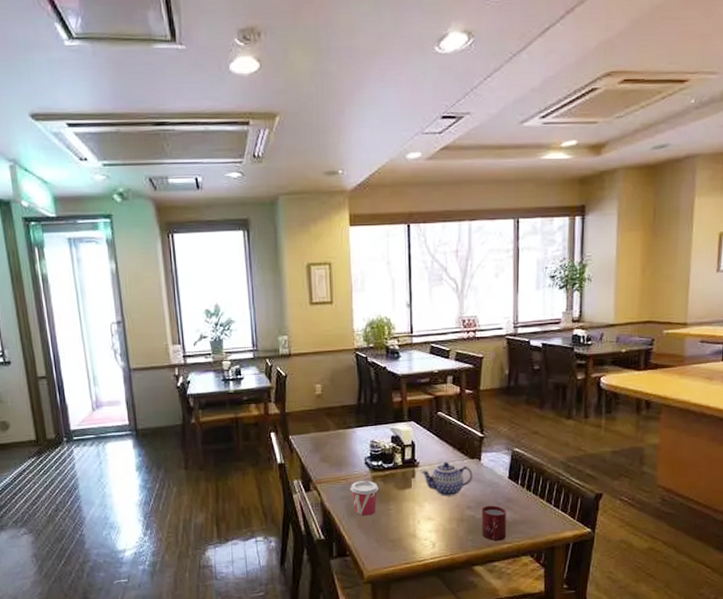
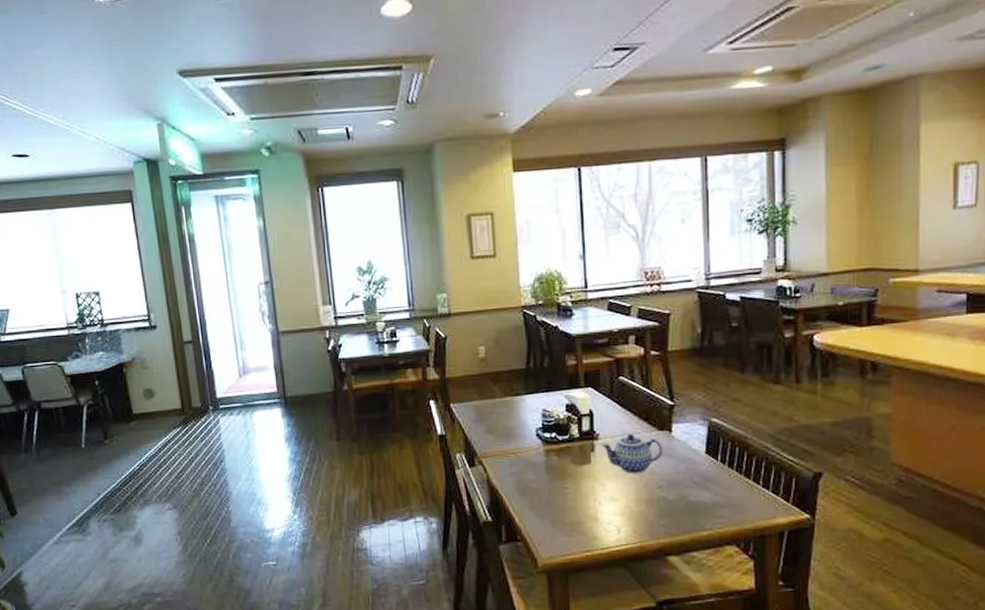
cup: present [350,481,379,516] -> none [520,455,553,495]
cup: present [481,505,507,542] -> none [675,484,706,528]

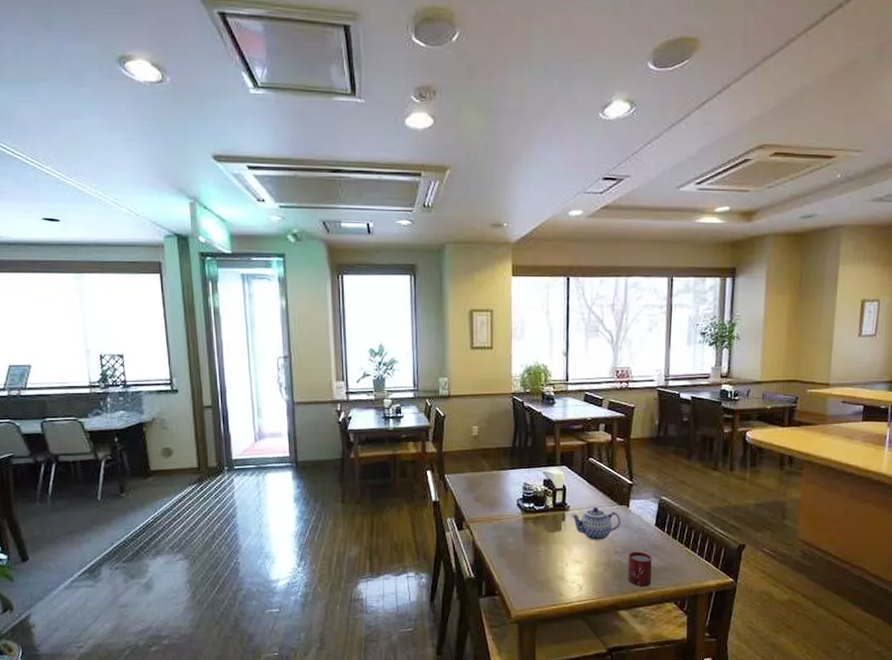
cup: none [675,484,706,528] -> present [627,551,652,587]

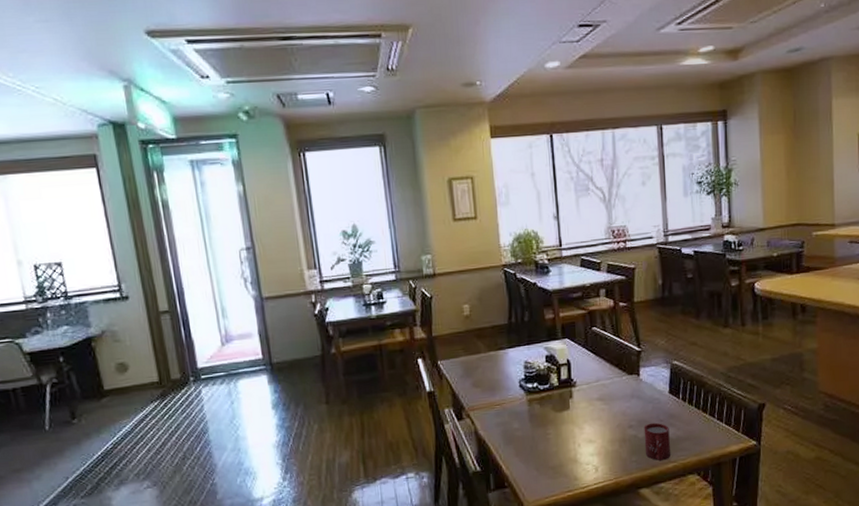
teapot: present [570,507,621,541] -> none [578,379,632,416]

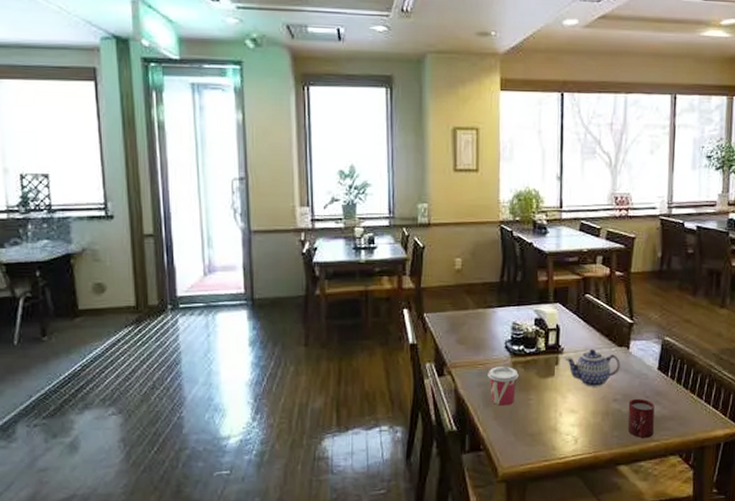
cup: none [505,404,535,443] -> present [487,367,519,406]
teapot: none [578,379,632,416] -> present [564,349,620,387]

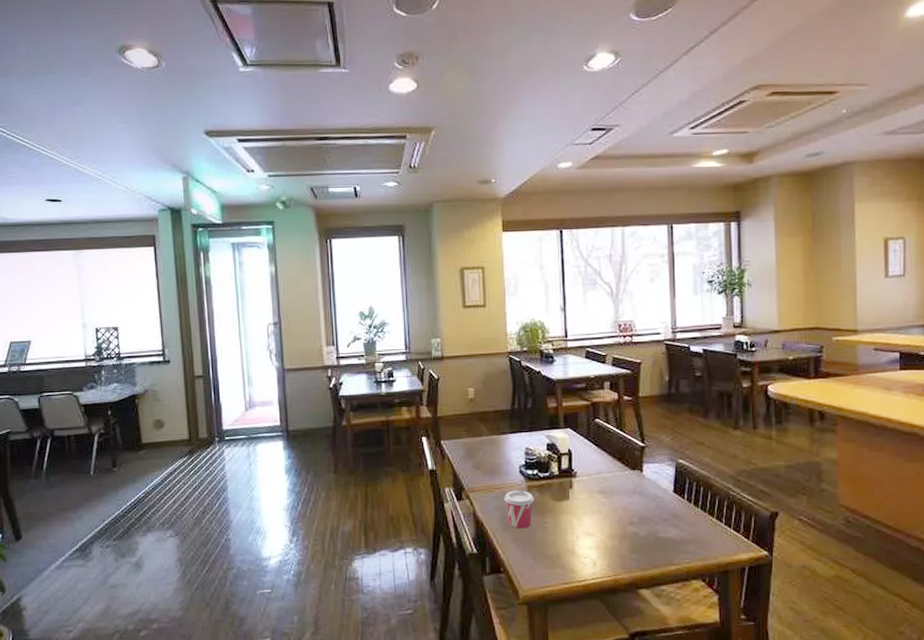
teapot: present [564,349,620,387] -> none [578,473,634,510]
cup: present [627,398,655,439] -> none [645,521,674,562]

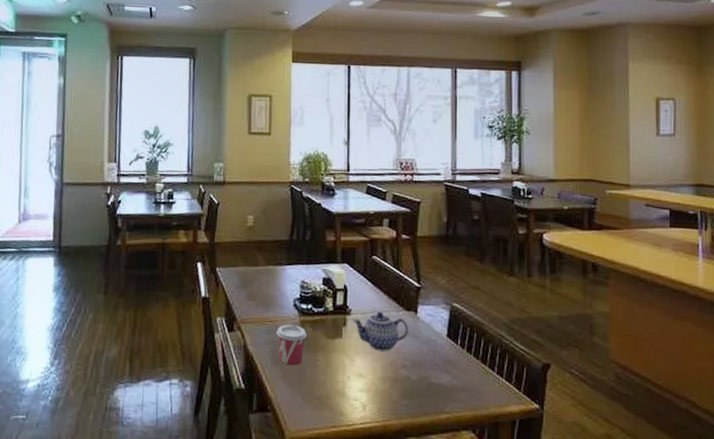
teapot: none [578,473,634,510] -> present [352,312,408,352]

